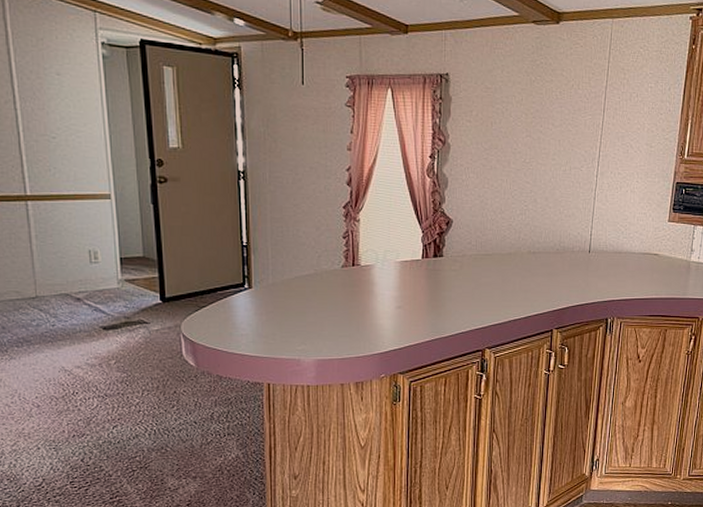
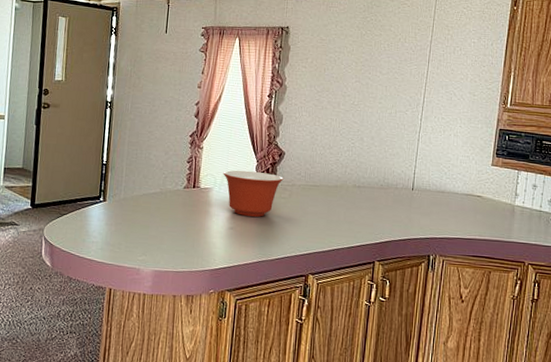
mixing bowl: none [385,243,453,293] -> present [223,170,284,217]

